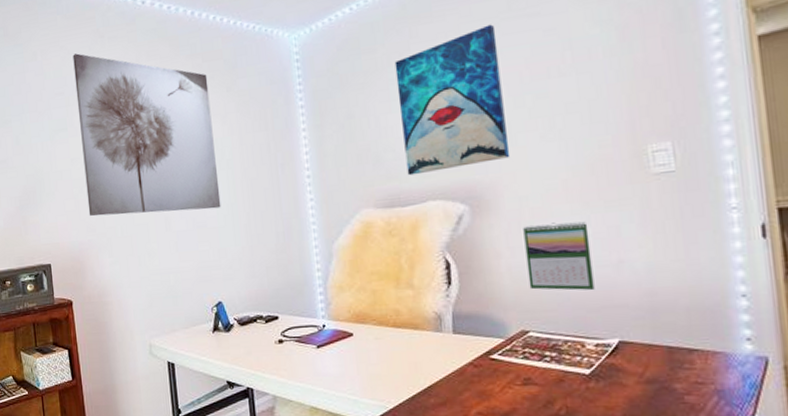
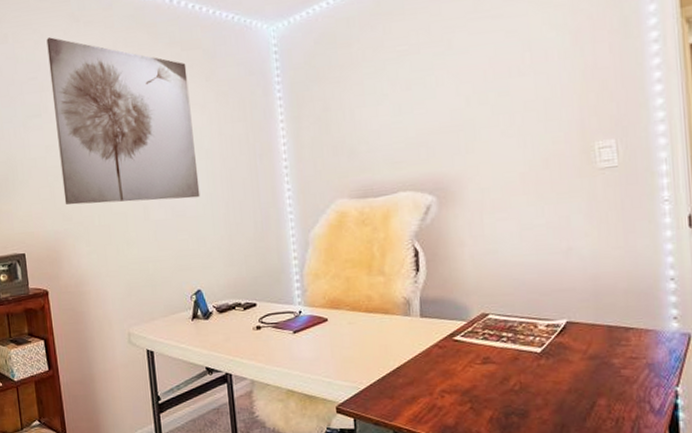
wall art: present [394,24,510,176] -> none [369,24,474,168]
calendar: present [523,221,595,291] -> none [485,212,547,276]

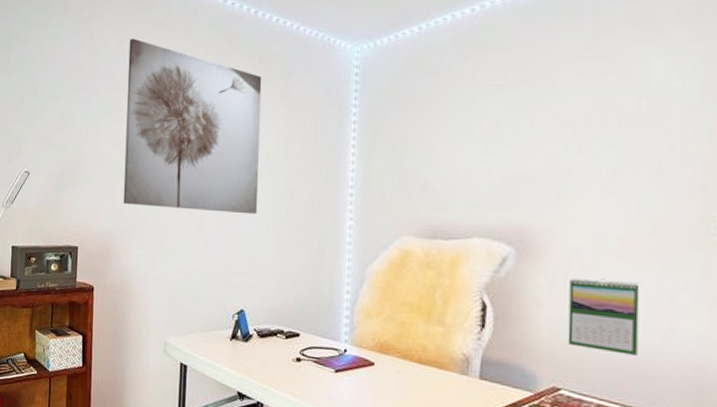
calendar: none [485,212,547,276] -> present [567,279,640,355]

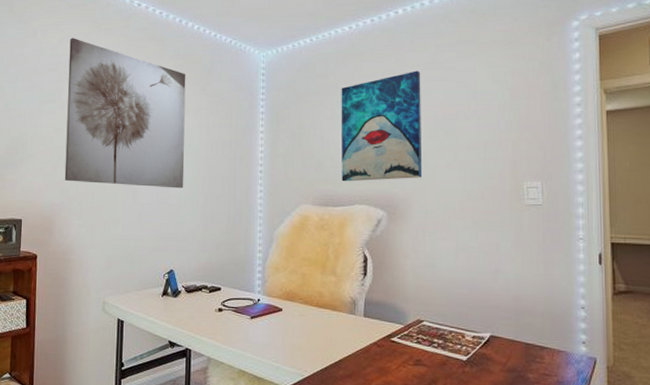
wall art: none [455,62,570,209] -> present [341,70,423,182]
calendar: present [567,279,640,355] -> none [427,234,476,291]

